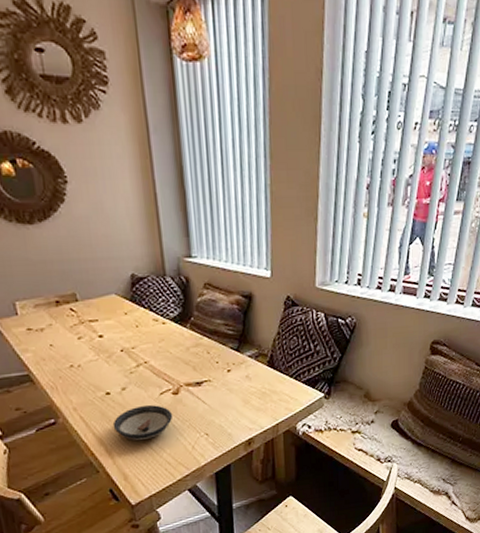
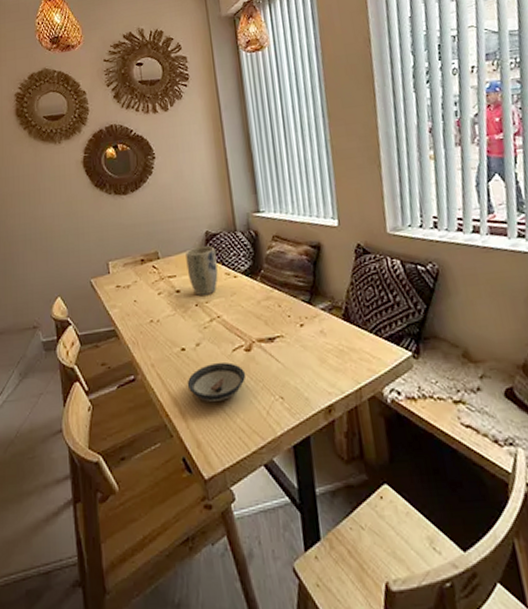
plant pot: none [108,290,145,342] -> present [185,246,218,297]

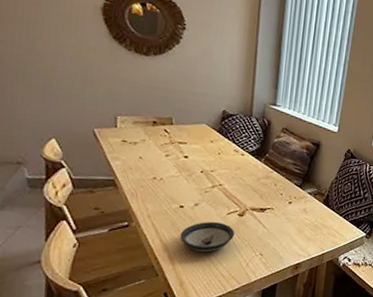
plant pot: present [185,246,218,297] -> none [198,122,229,166]

